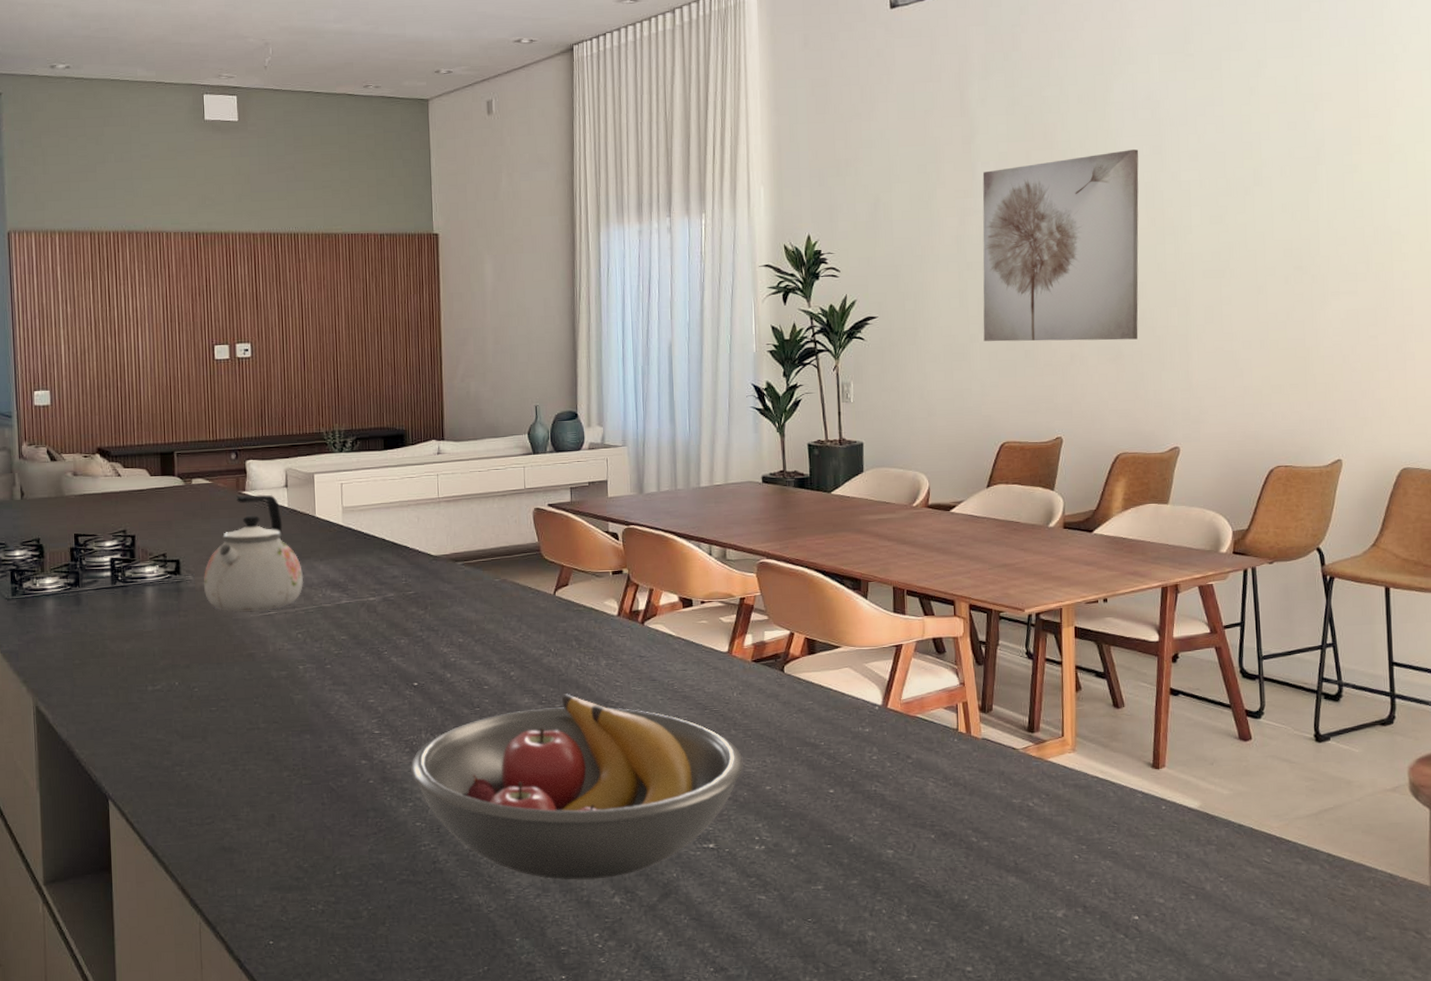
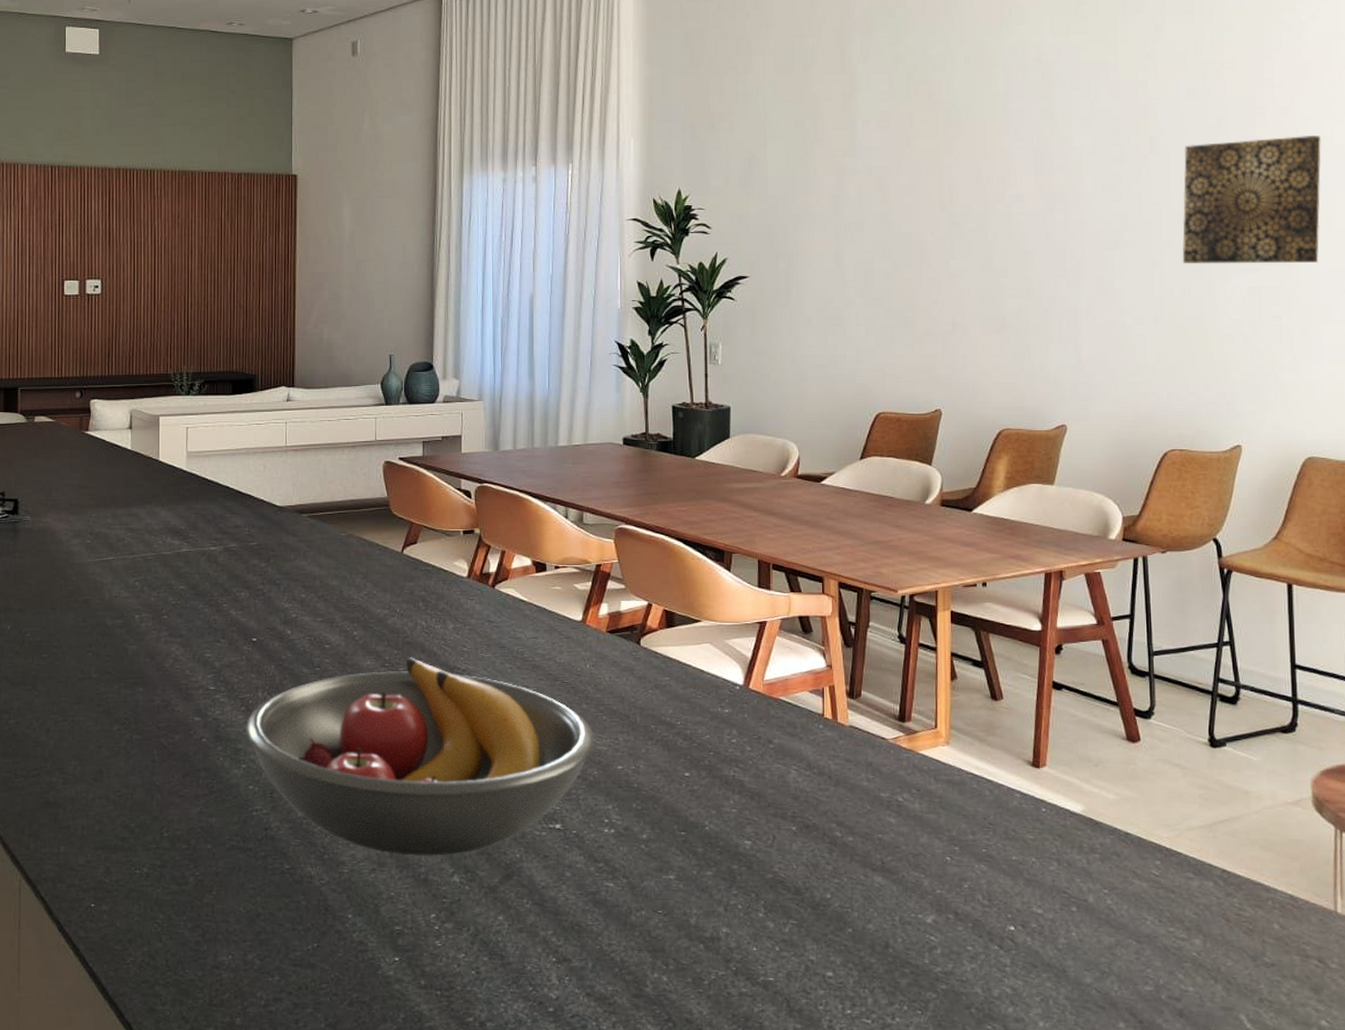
kettle: present [203,494,304,612] -> none [41,435,144,556]
wall art: present [982,149,1139,342] -> none [860,113,1028,310]
wall art: none [1285,162,1414,290] -> present [1182,134,1322,264]

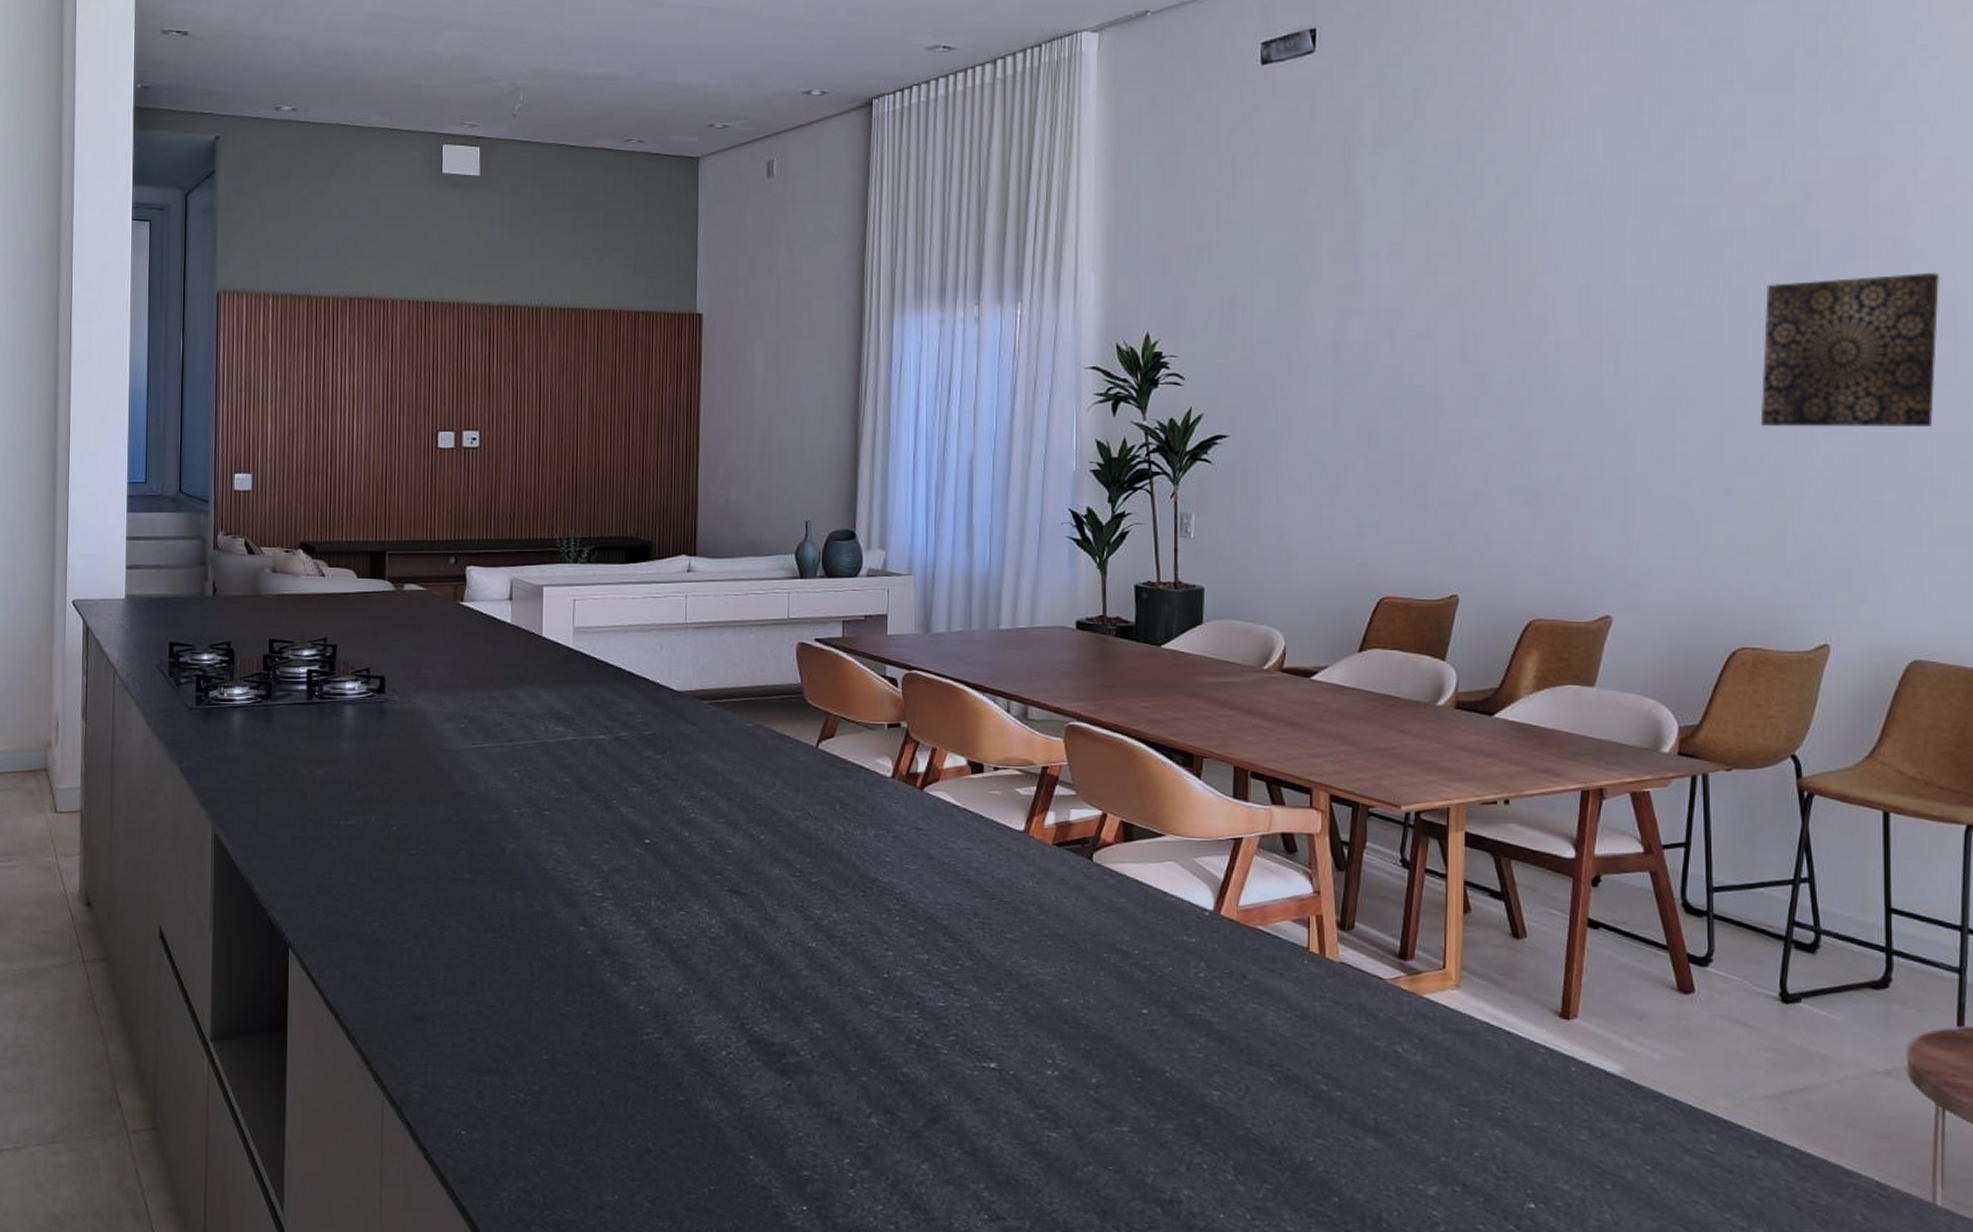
fruit bowl: present [245,657,595,856] -> none [635,866,1038,1094]

